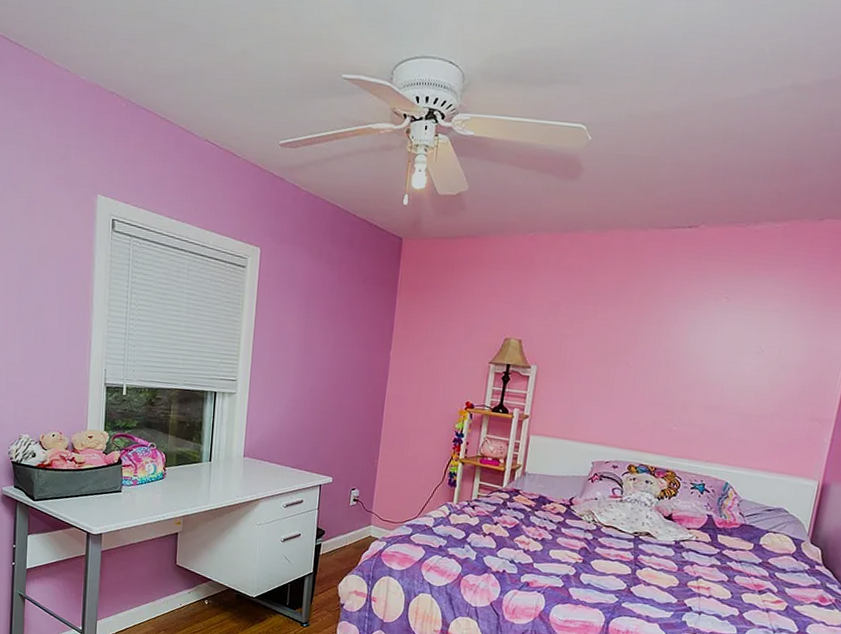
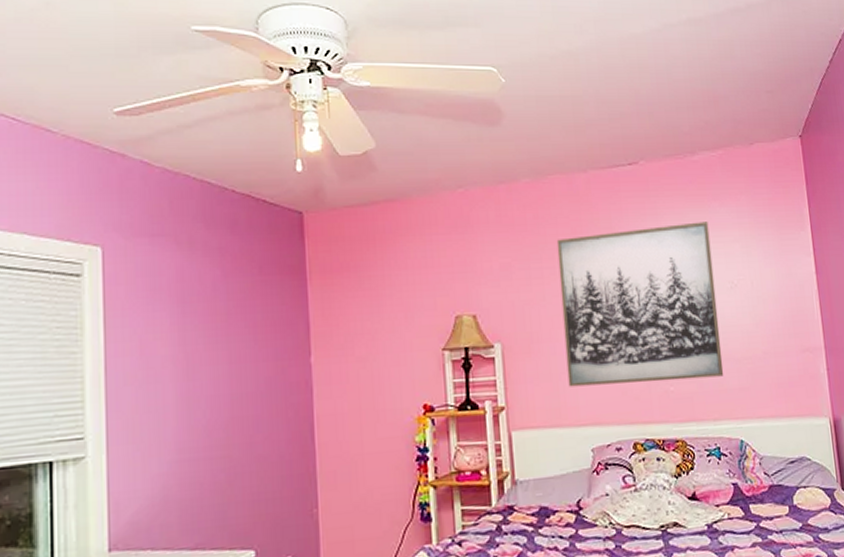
wall art: none [585,286,753,427] -> present [556,221,724,387]

